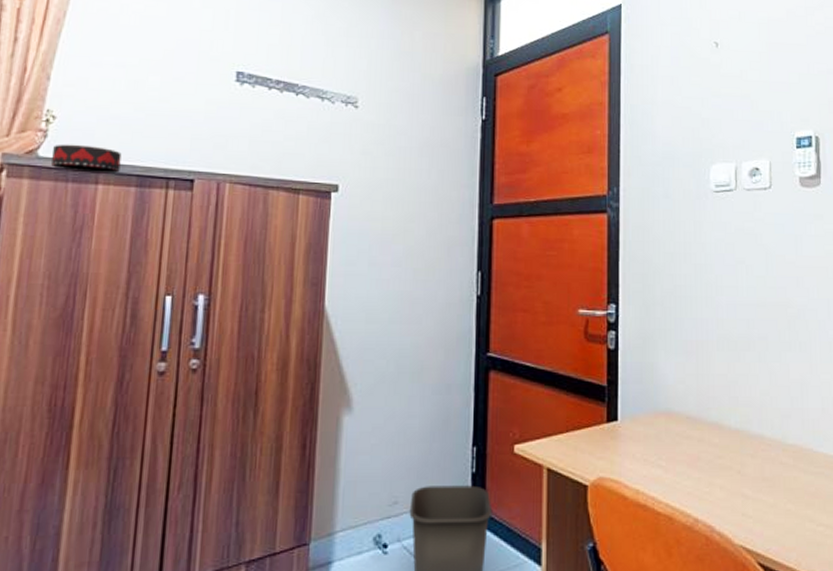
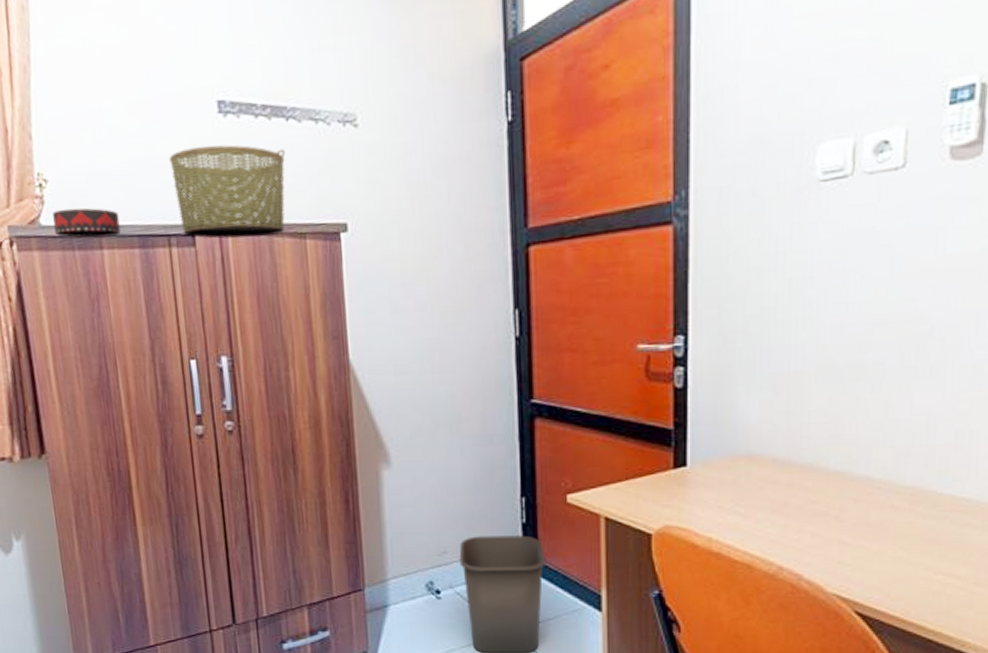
basket: none [181,106,292,189] -> present [169,145,286,239]

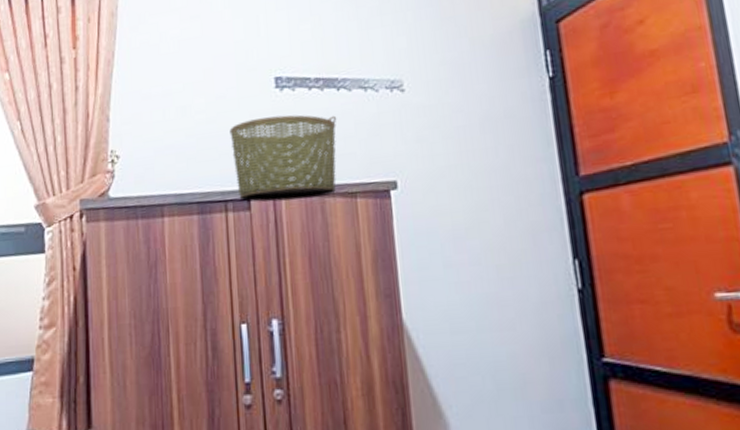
decorative box: present [53,207,121,238] -> none [121,179,181,208]

